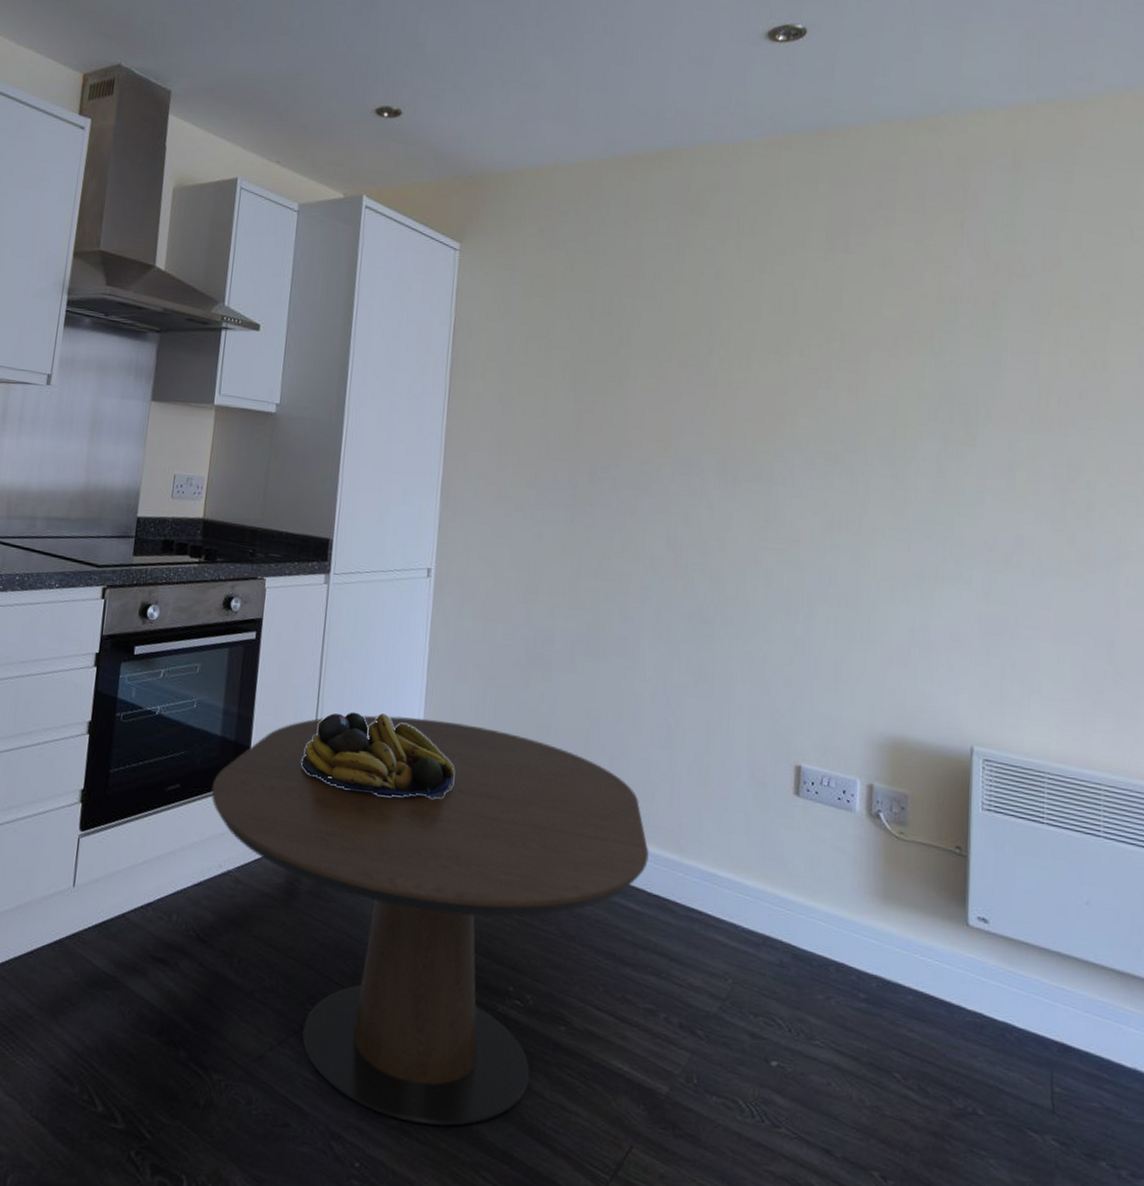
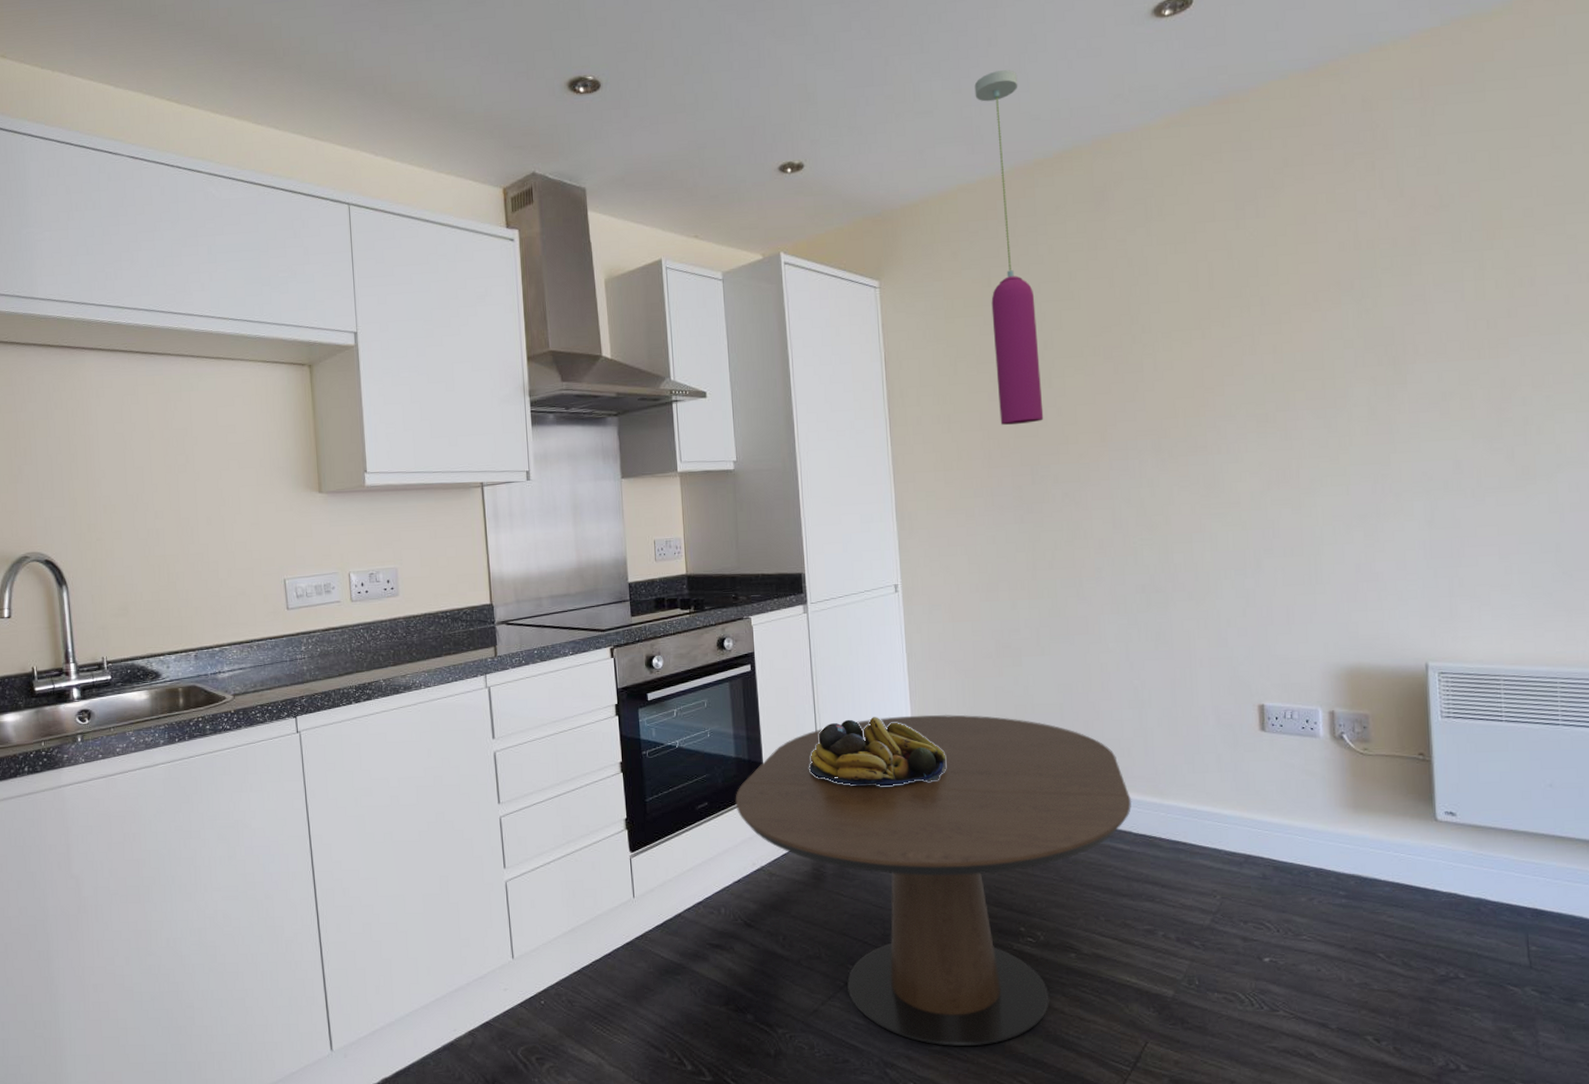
pendant light: none [564,59,629,420] -> present [974,70,1044,425]

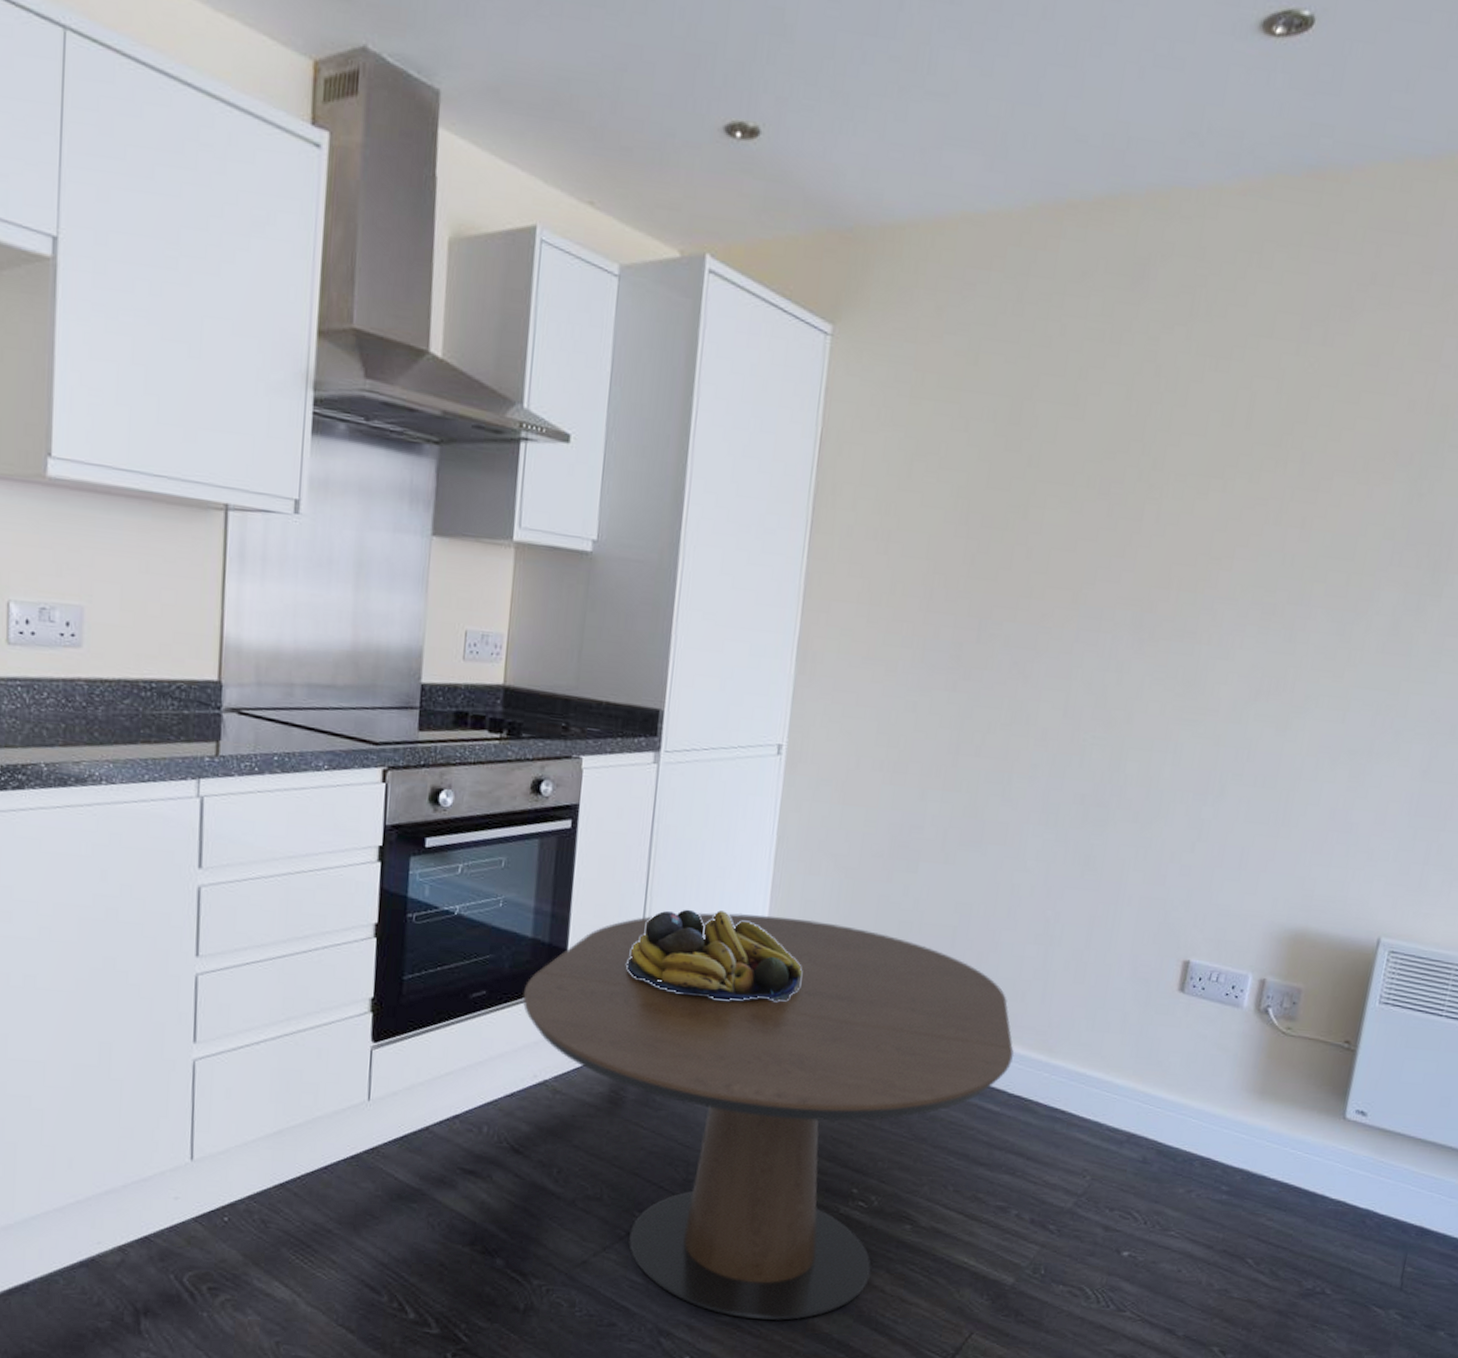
pendant light: present [974,70,1044,425] -> none [952,56,1071,562]

